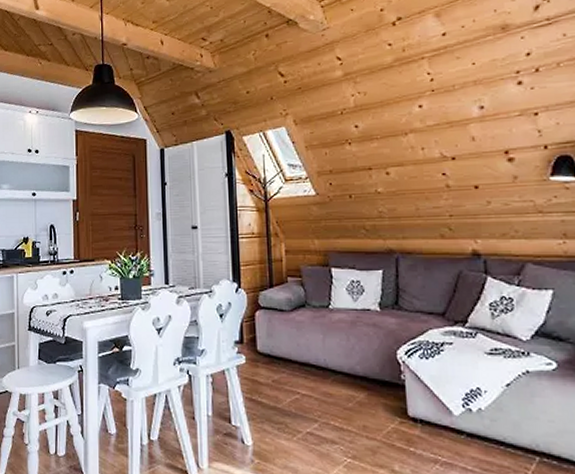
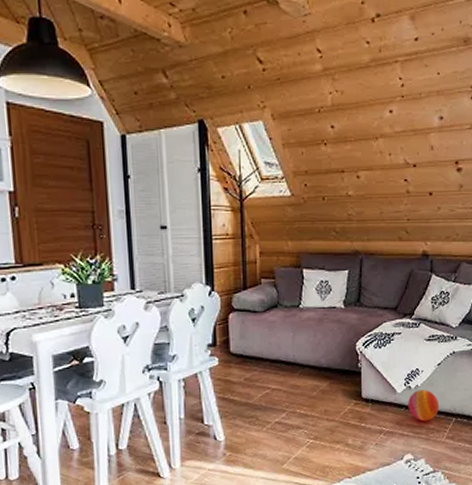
ball: none [469,415,515,456] -> present [408,390,440,422]

